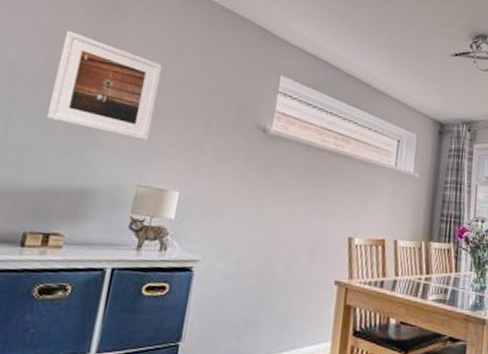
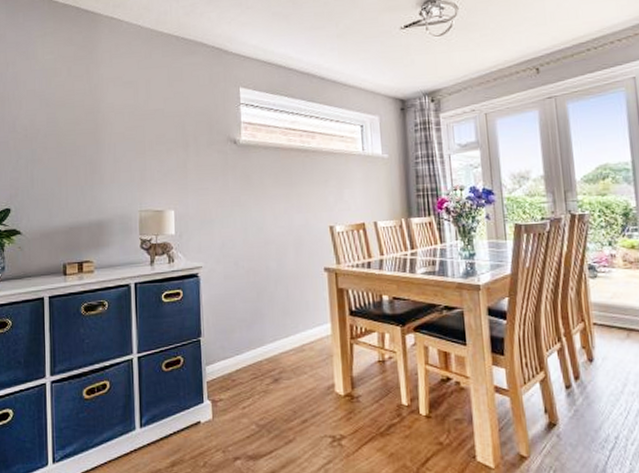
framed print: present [47,31,162,141] -> none [57,90,140,172]

